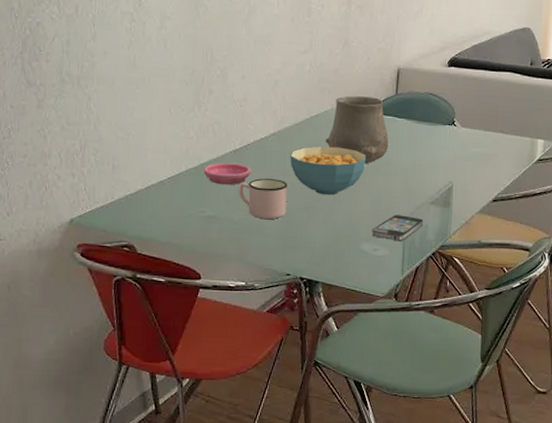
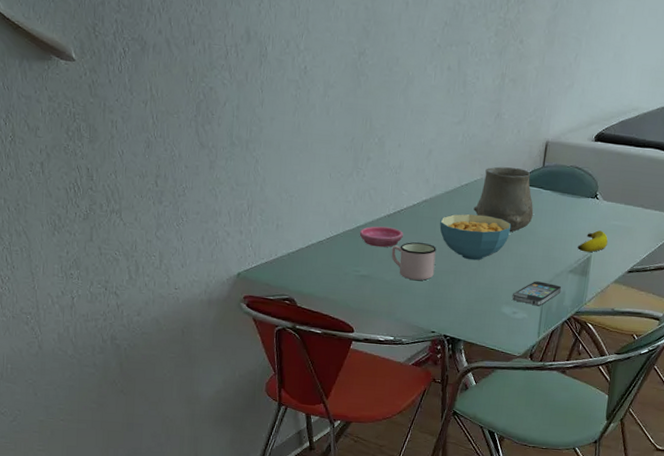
banana: none [438,158,469,182] -> present [578,230,608,253]

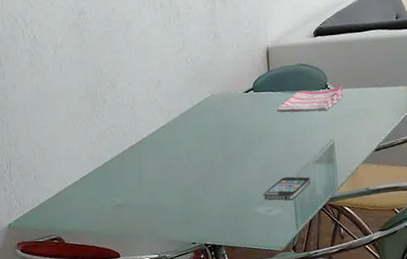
saucer: present [359,226,403,248] -> none [108,156,149,177]
mug: present [391,242,436,280] -> none [140,164,184,200]
cereal bowl: present [439,213,512,261] -> none [180,127,249,171]
ceramic cup: present [473,166,534,233] -> none [209,78,268,138]
dish towel: none [543,194,611,222] -> present [276,86,344,113]
banana: present [578,230,608,253] -> none [319,117,348,141]

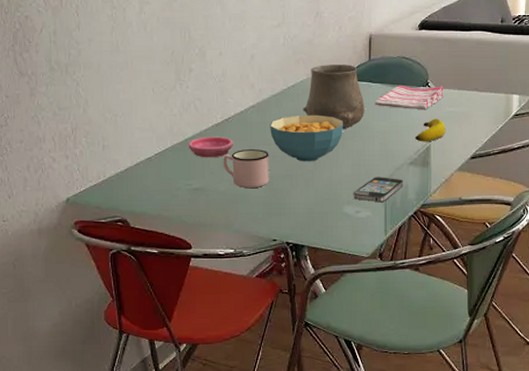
saucer: none [108,156,149,177] -> present [188,136,233,158]
mug: none [140,164,184,200] -> present [223,149,269,188]
cereal bowl: none [180,127,249,171] -> present [270,114,344,162]
ceramic cup: none [209,78,268,138] -> present [303,65,365,130]
banana: none [319,117,348,141] -> present [415,119,445,142]

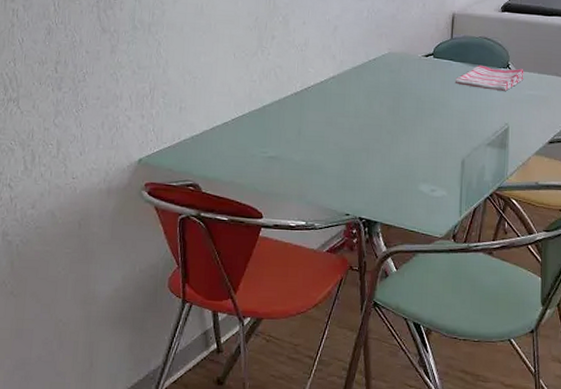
saucer: present [188,136,233,158] -> none [266,105,312,127]
mug: present [223,149,269,188] -> none [299,120,347,160]
cereal bowl: present [270,114,344,162] -> none [349,88,423,137]
ceramic cup: present [303,65,365,130] -> none [383,40,445,106]
smartphone: present [353,177,404,203] -> none [429,156,481,183]
banana: present [415,119,445,142] -> none [494,101,524,124]

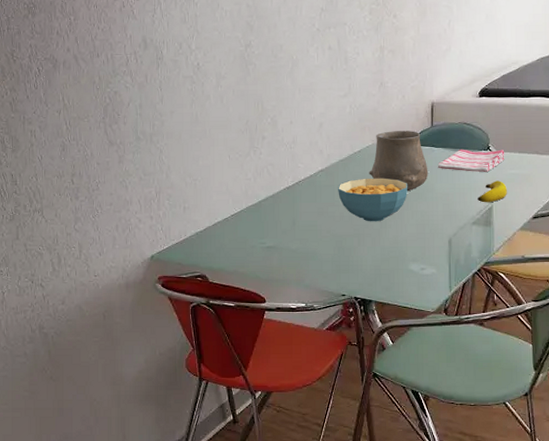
cereal bowl: none [349,88,423,137] -> present [338,178,408,222]
ceramic cup: none [383,40,445,106] -> present [369,131,428,192]
banana: none [494,101,524,124] -> present [478,180,507,203]

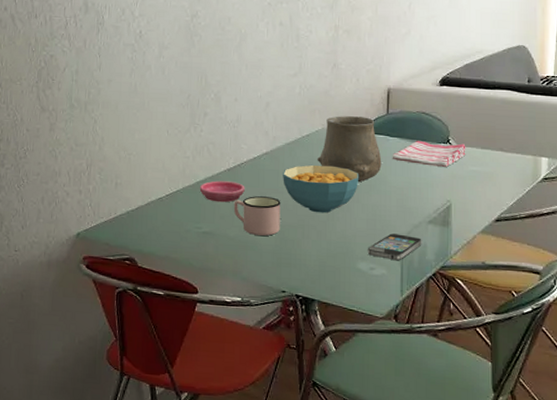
saucer: none [262,199,304,219] -> present [199,181,245,203]
mug: none [294,210,338,246] -> present [233,196,281,236]
smartphone: none [418,236,467,260] -> present [367,233,422,261]
banana: present [478,180,507,203] -> none [435,177,467,201]

